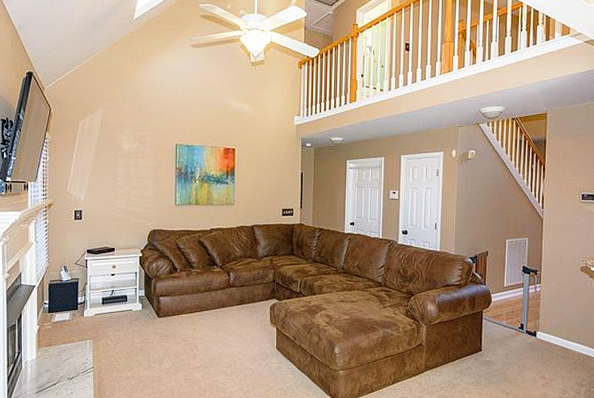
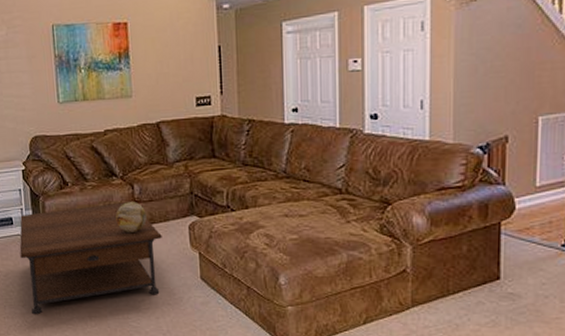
coffee table: none [130,286,249,378] -> present [19,202,162,315]
decorative sphere: none [214,286,238,312] -> present [116,202,147,234]

